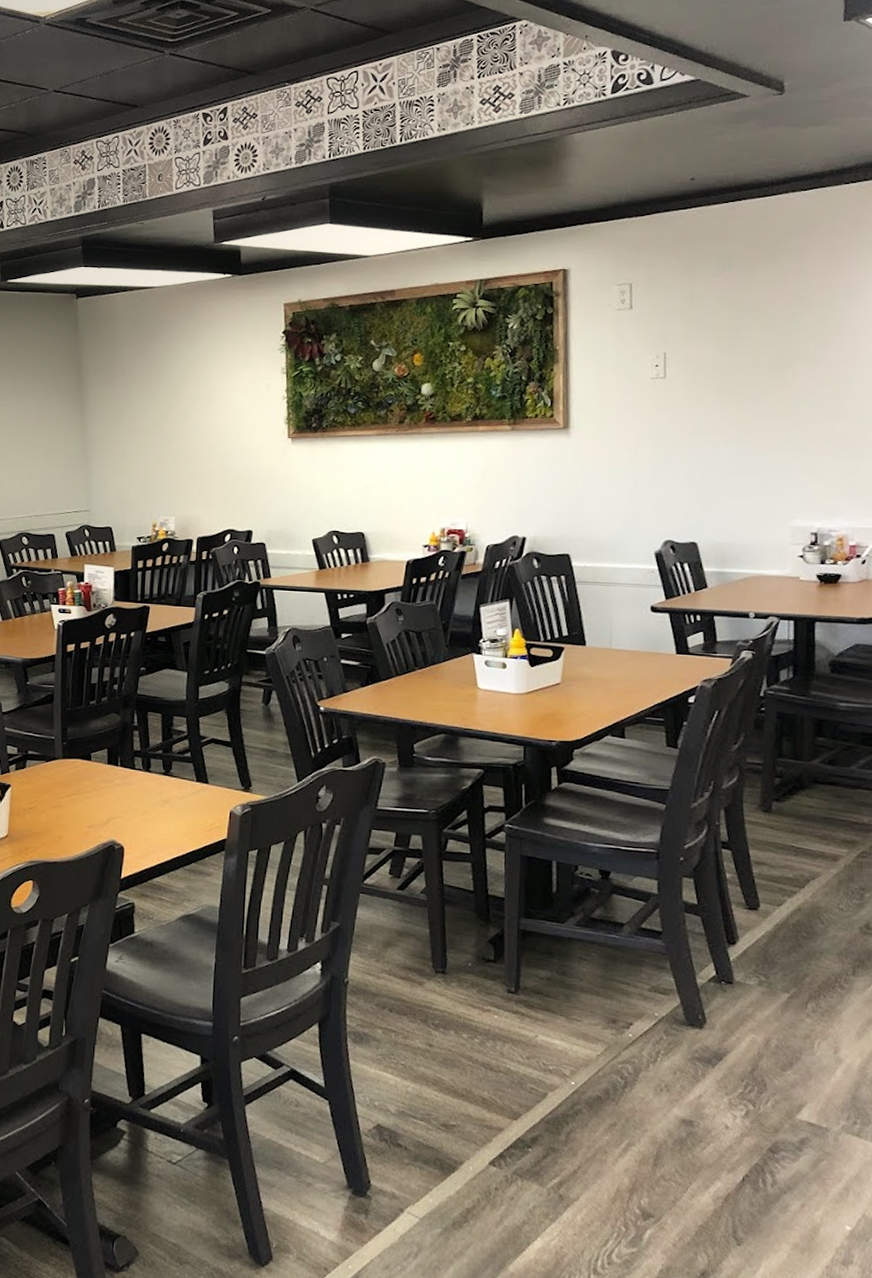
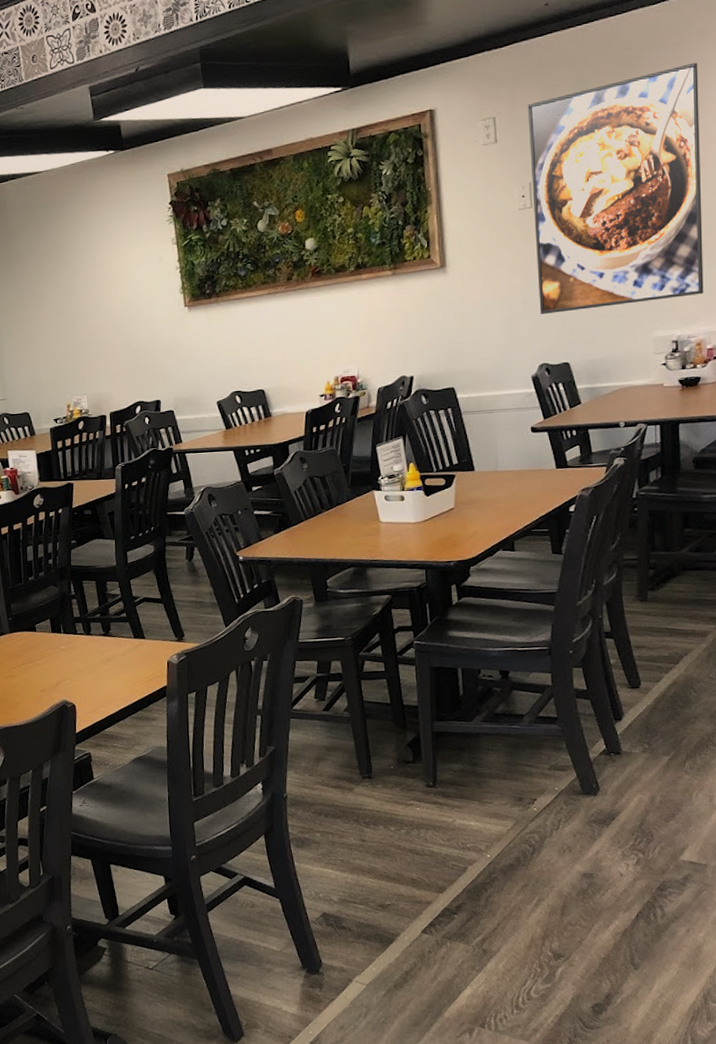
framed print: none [666,251,850,489] -> present [527,62,704,314]

